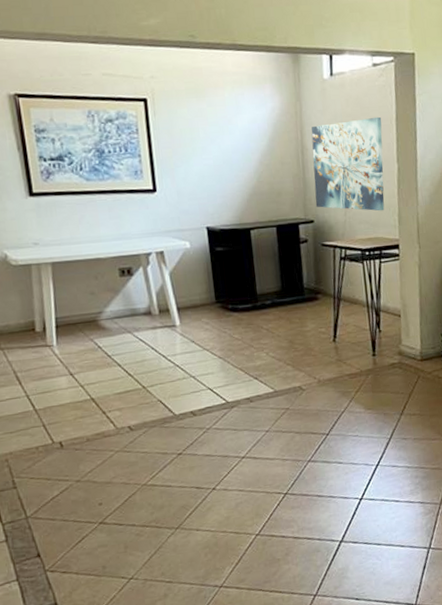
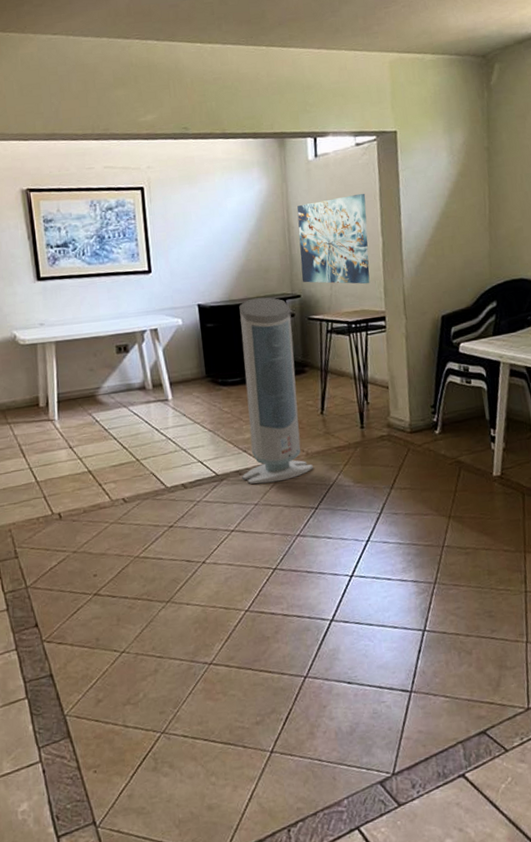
air purifier: none [250,221,325,411] -> present [239,297,313,484]

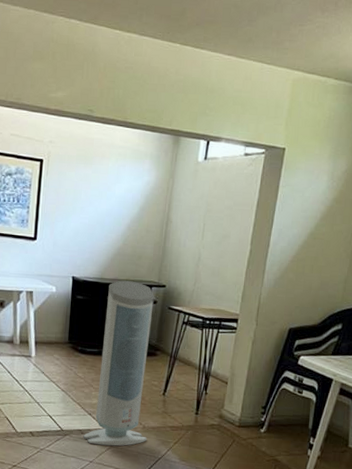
wall art: present [297,193,370,285] -> none [170,201,244,287]

